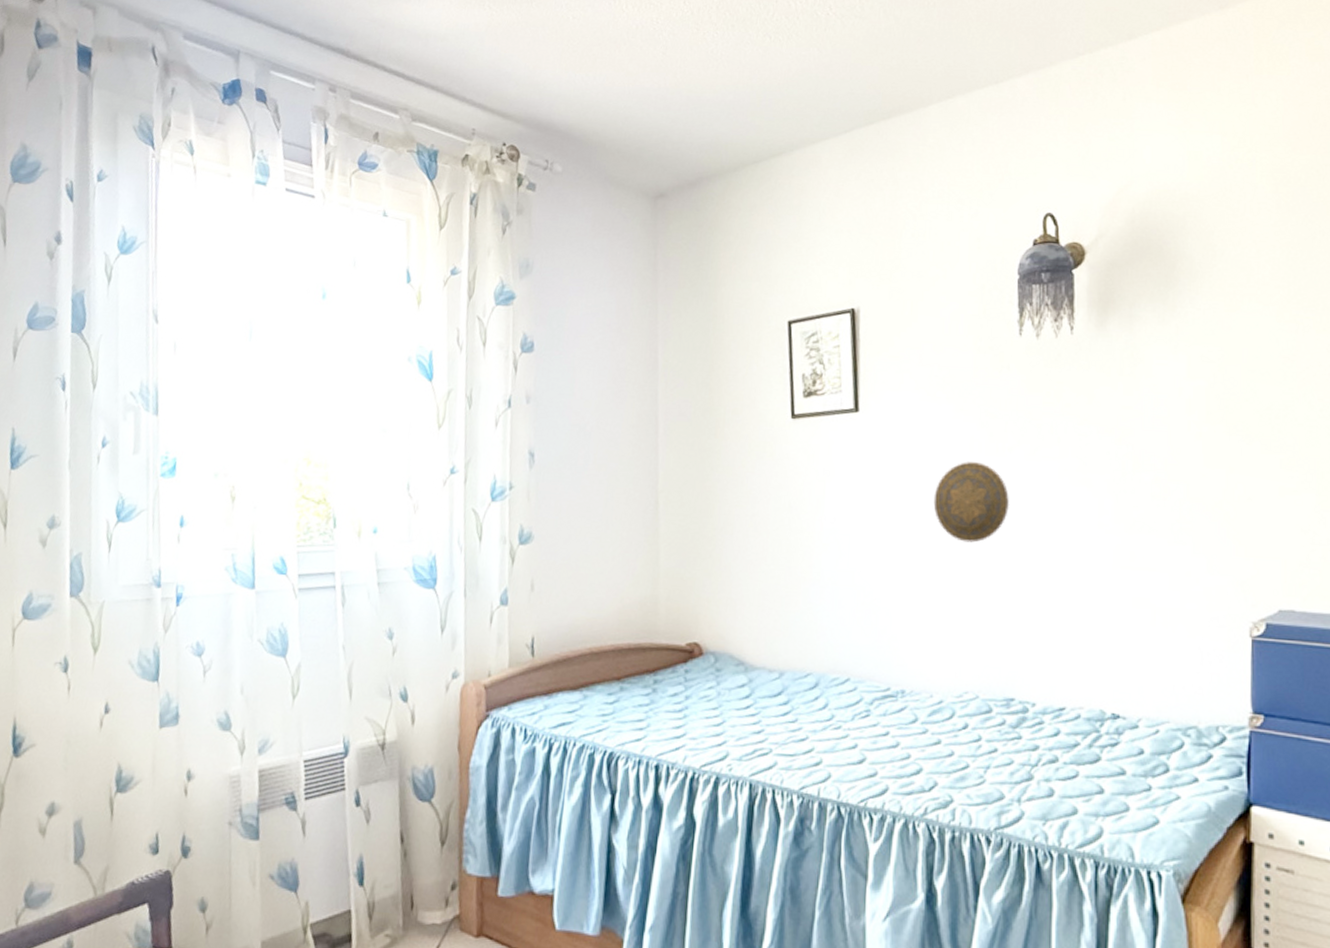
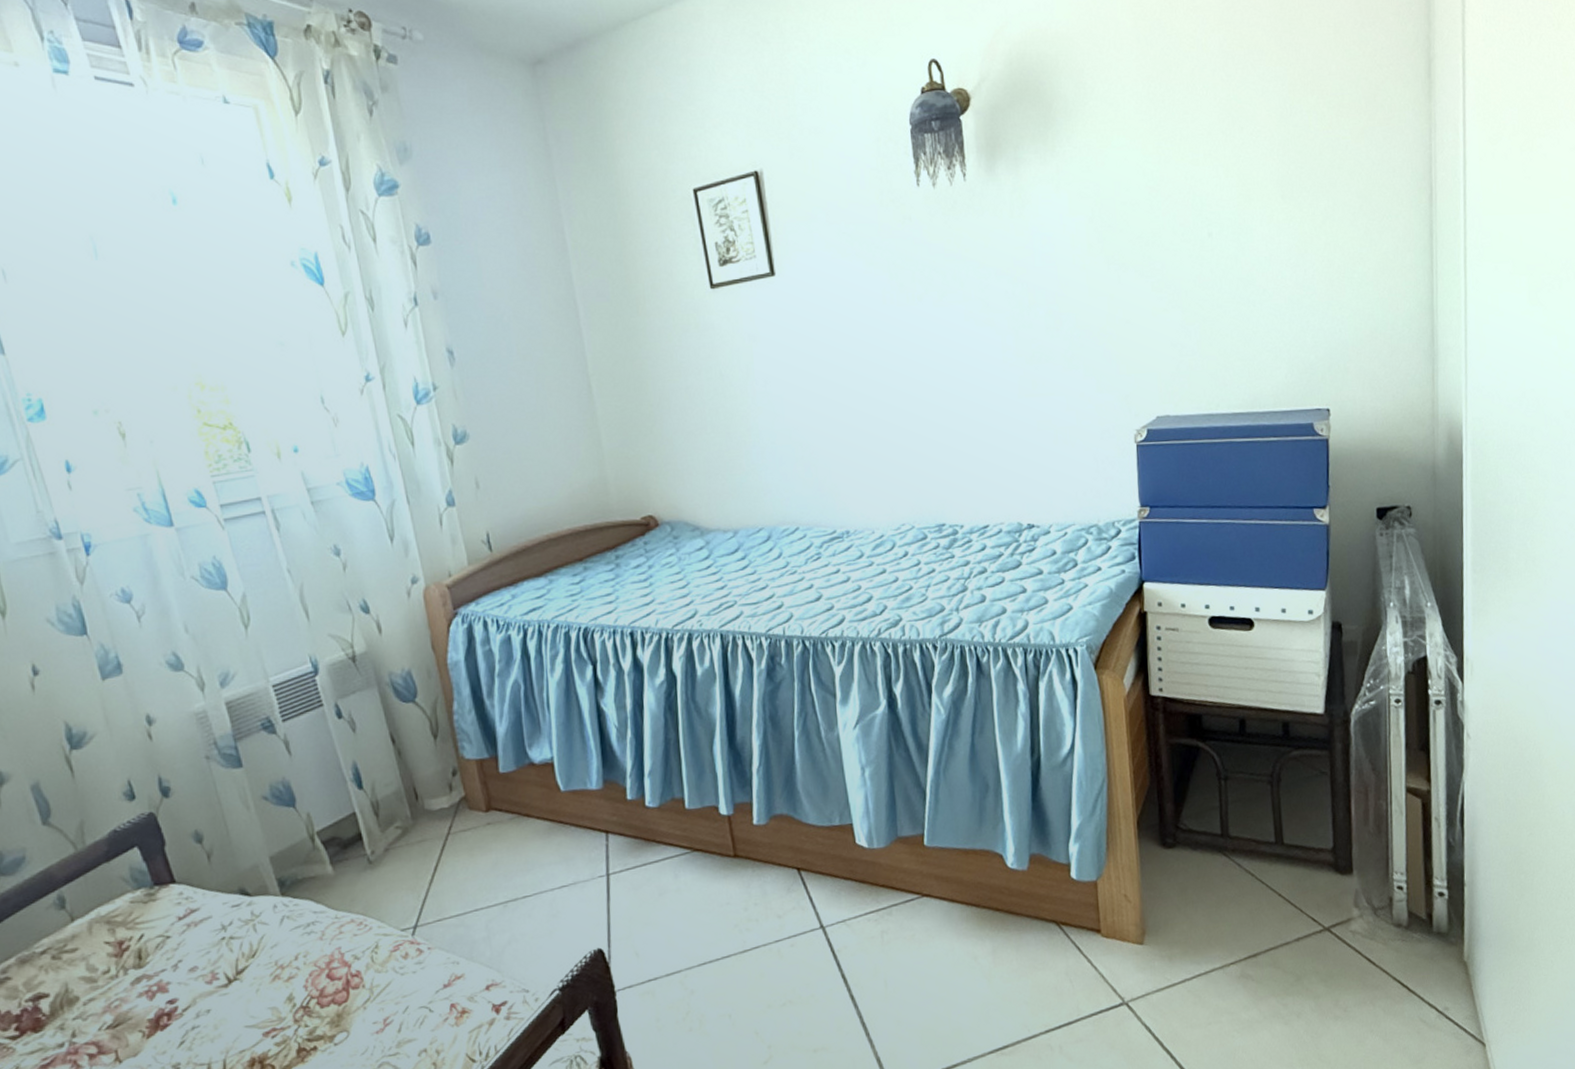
decorative plate: present [933,462,1010,543] -> none [855,313,925,390]

